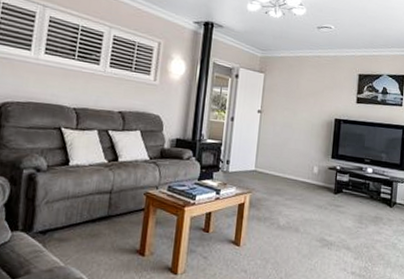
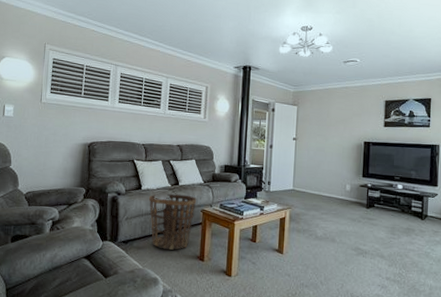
basket: none [78,171,140,242] -> present [149,193,197,250]

